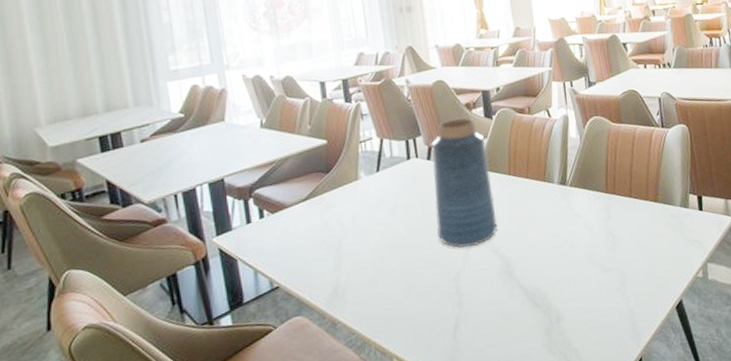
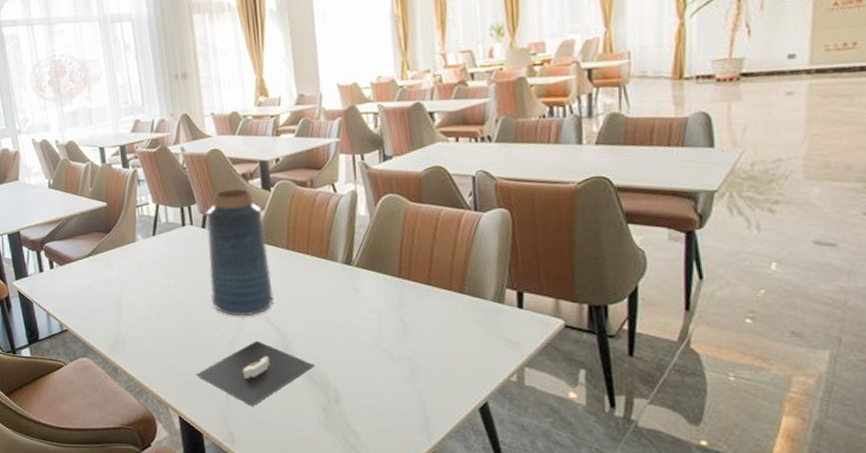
architectural model: none [422,270,537,341] -> present [196,340,315,406]

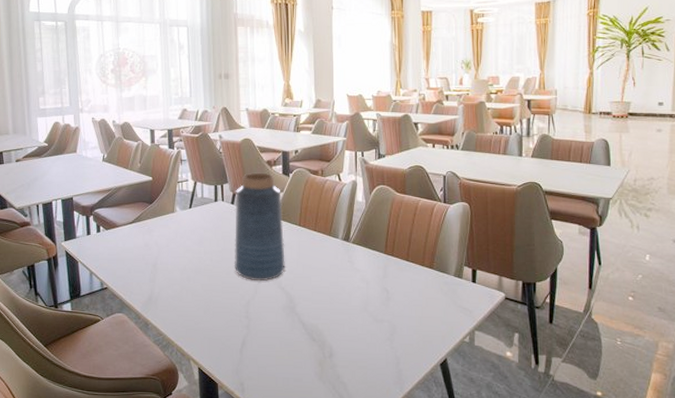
architectural model: present [196,340,315,406] -> none [216,302,315,359]

